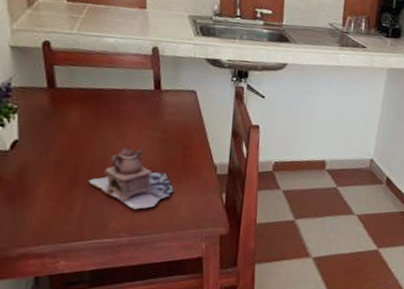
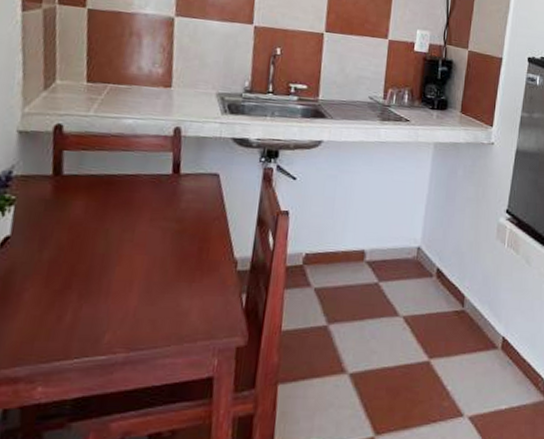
teapot: present [88,147,174,209] -> none [84,241,185,317]

